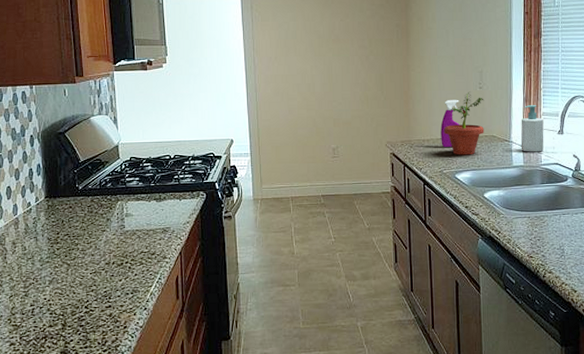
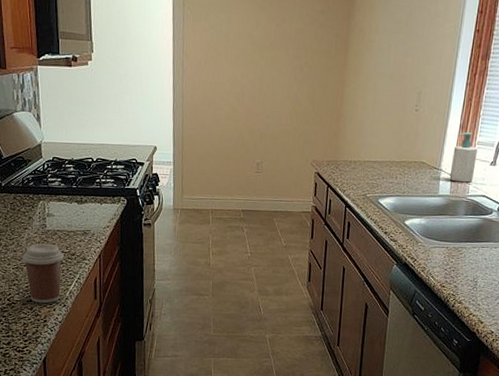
coffee cup: none [100,244,143,309] -> present [22,243,64,304]
spray bottle: present [440,99,460,148] -> none [368,120,393,172]
potted plant: present [444,91,484,155] -> none [372,113,419,181]

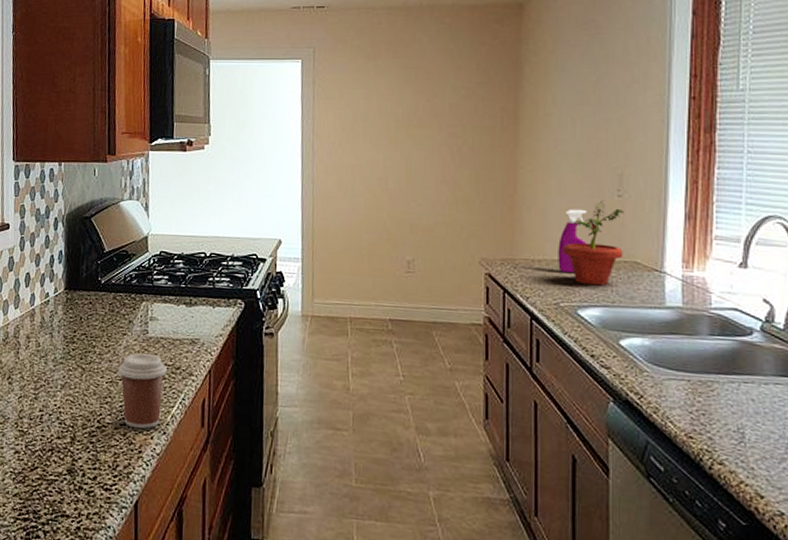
spray bottle: none [368,120,393,172] -> present [558,209,587,274]
potted plant: none [372,113,419,181] -> present [563,200,625,286]
soap bottle: present [449,132,478,183] -> none [679,224,716,291]

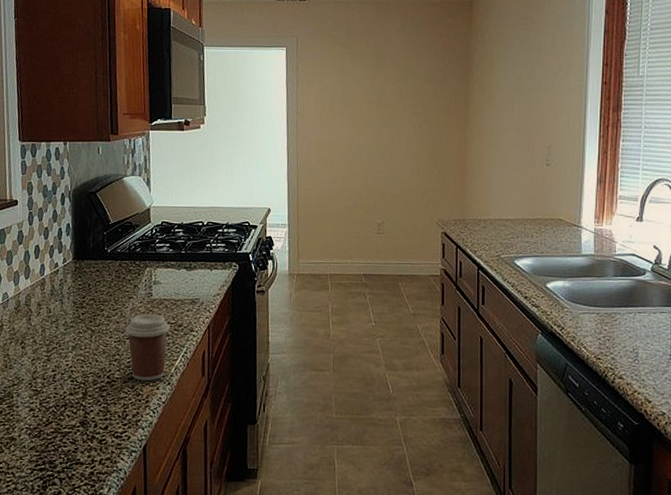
spray bottle: present [558,209,587,274] -> none [500,176,523,230]
potted plant: present [563,200,625,286] -> none [503,168,552,240]

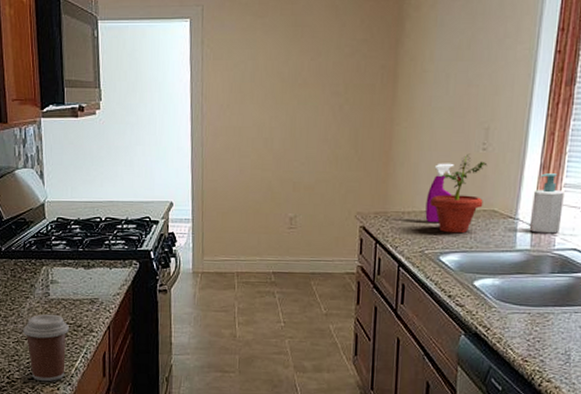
spray bottle: none [500,176,523,230] -> present [425,163,455,223]
potted plant: none [503,168,552,240] -> present [430,153,488,234]
soap bottle: none [592,187,620,240] -> present [529,173,564,234]

